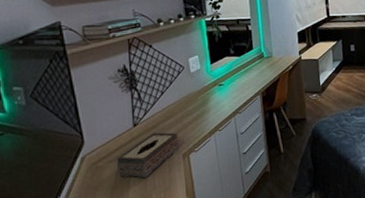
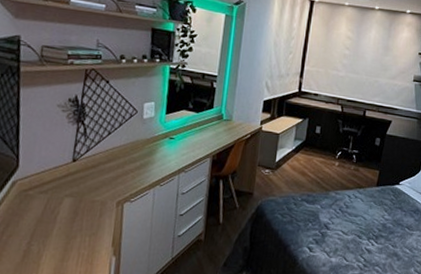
tissue box: present [116,132,180,179] -> none [46,173,117,218]

